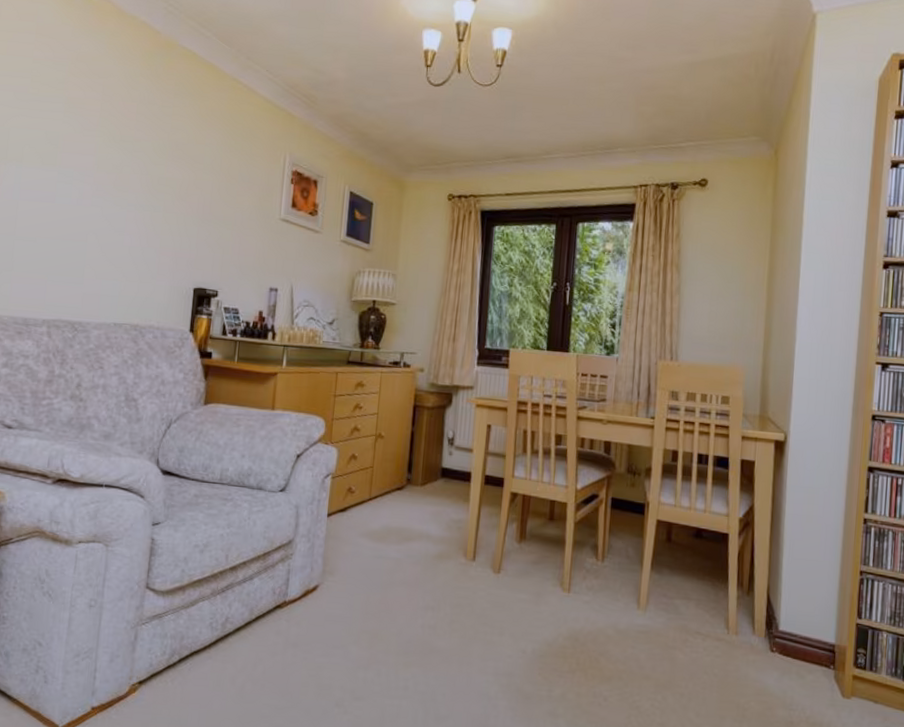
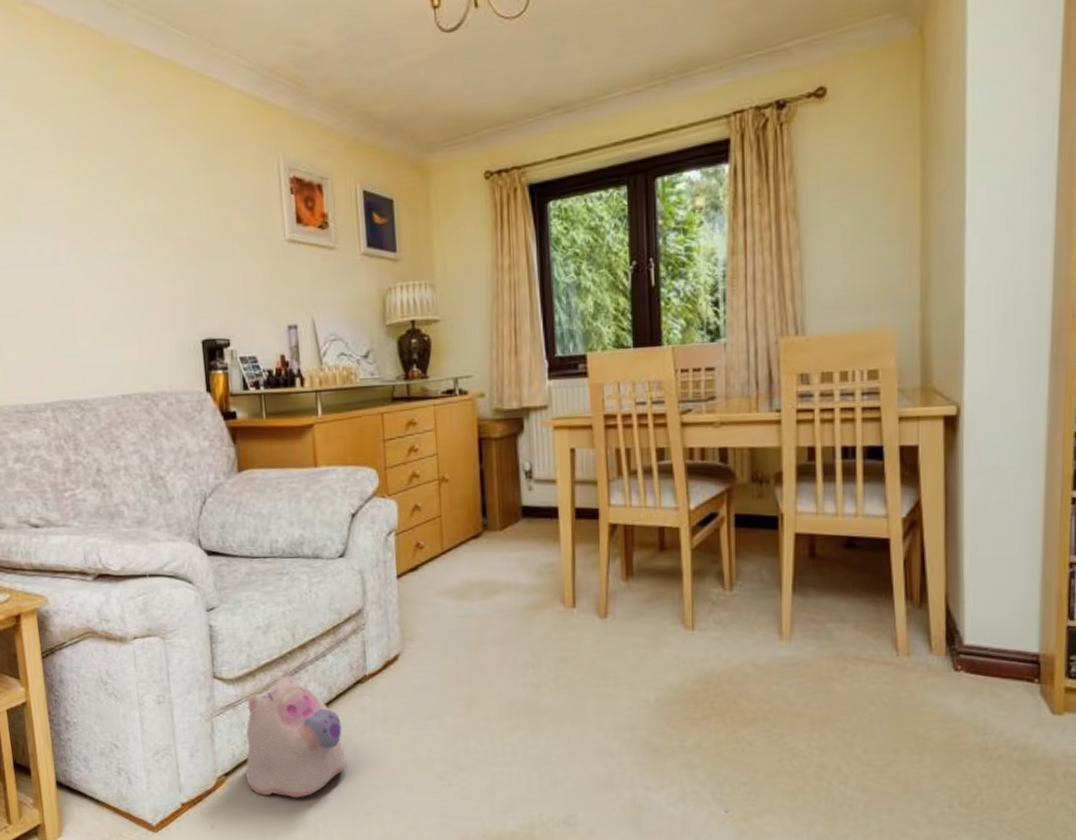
plush toy: none [158,592,256,712] -> present [245,674,347,798]

